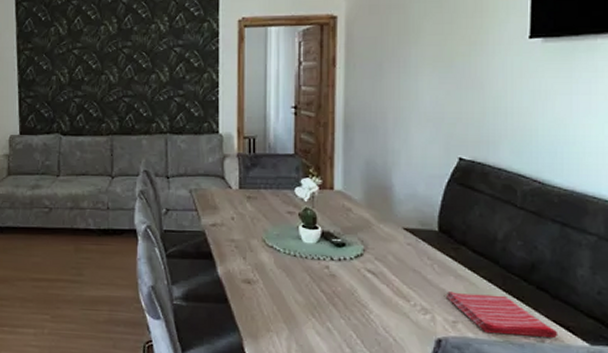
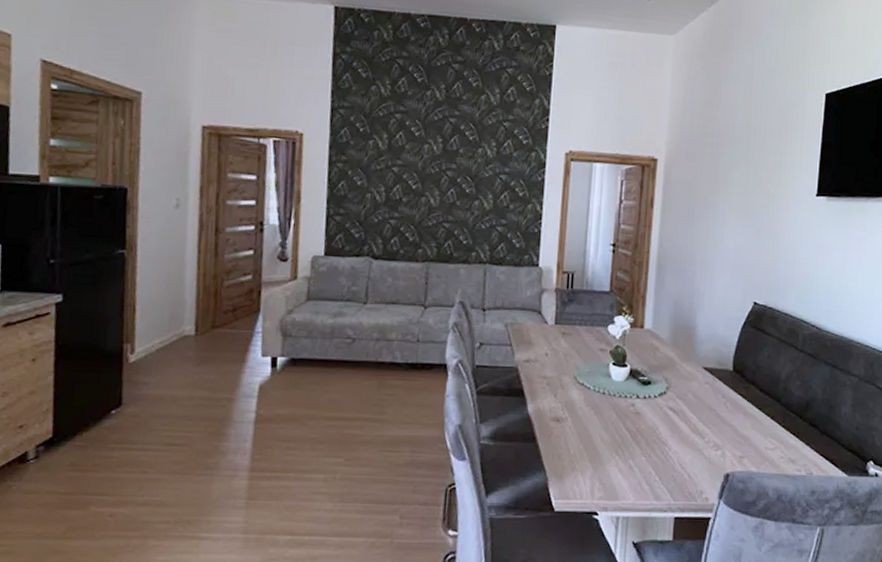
dish towel: present [447,291,558,337] -> none [736,428,824,470]

